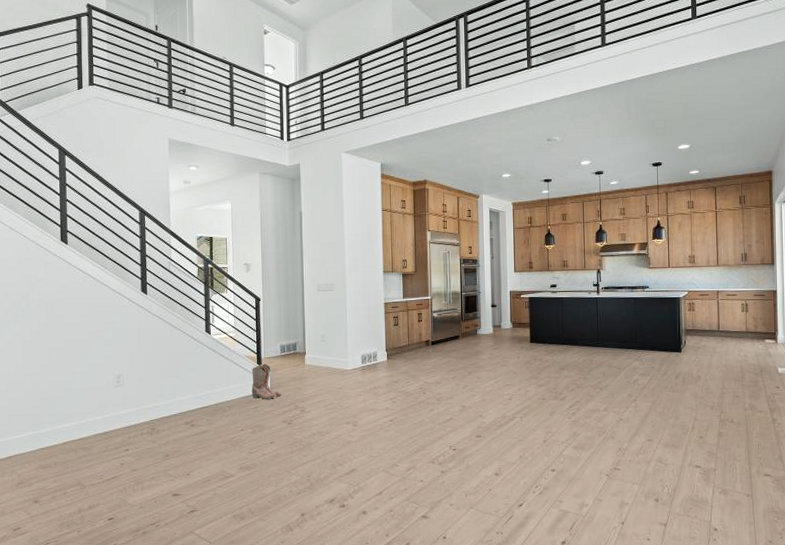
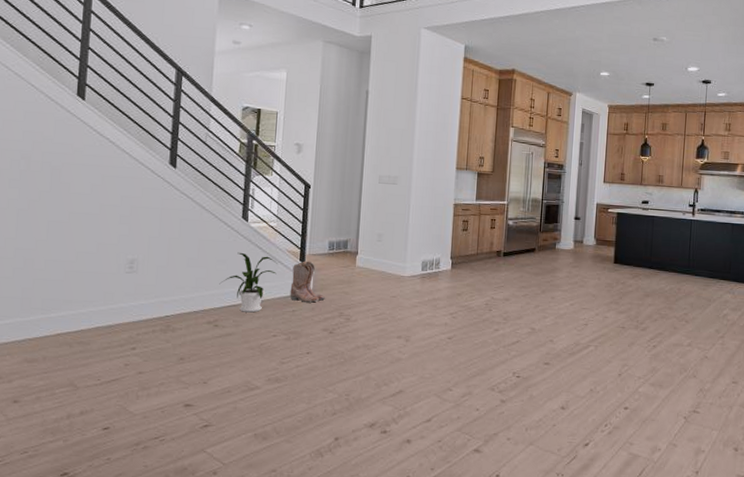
house plant: none [192,361,240,412] -> present [219,252,279,313]

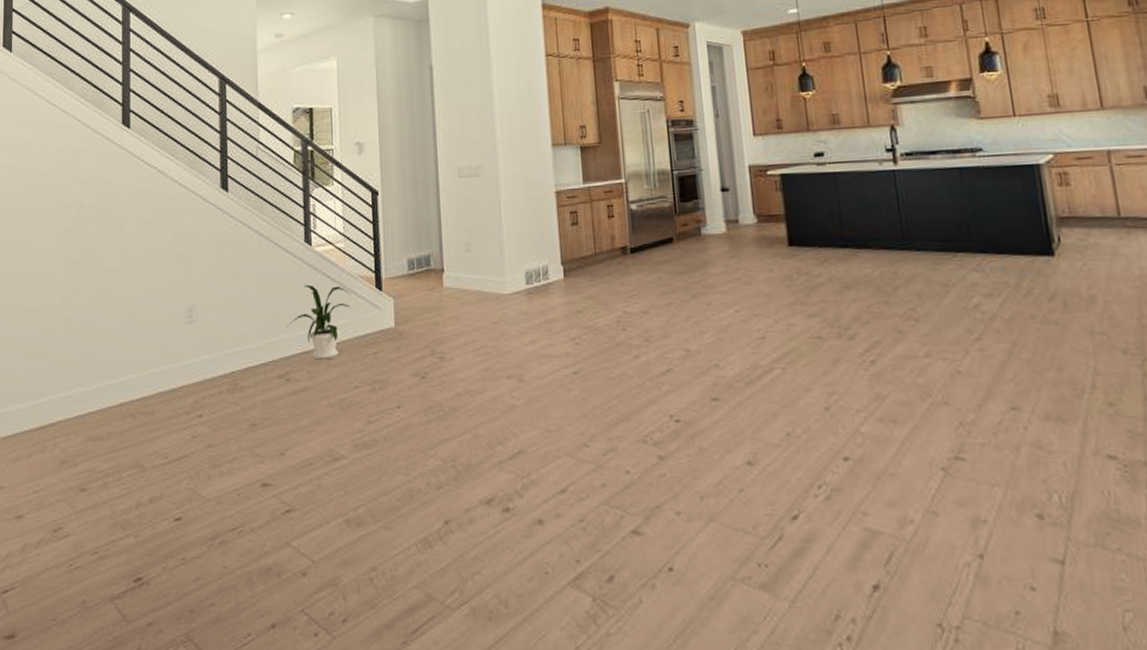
boots: present [290,261,325,303] -> none [368,286,411,341]

